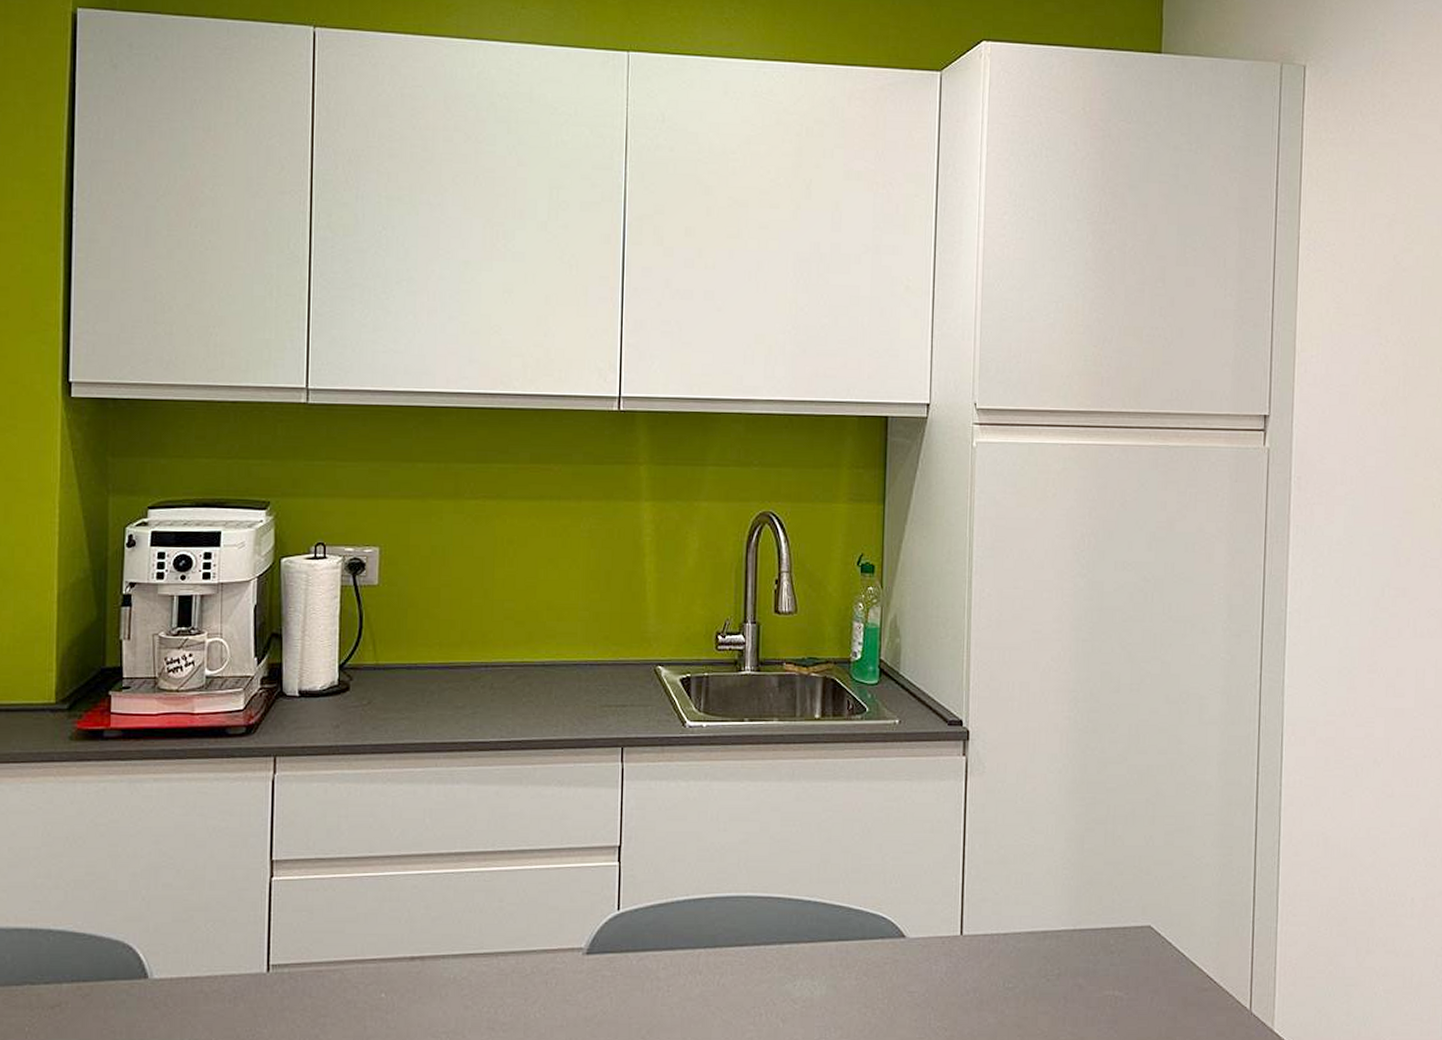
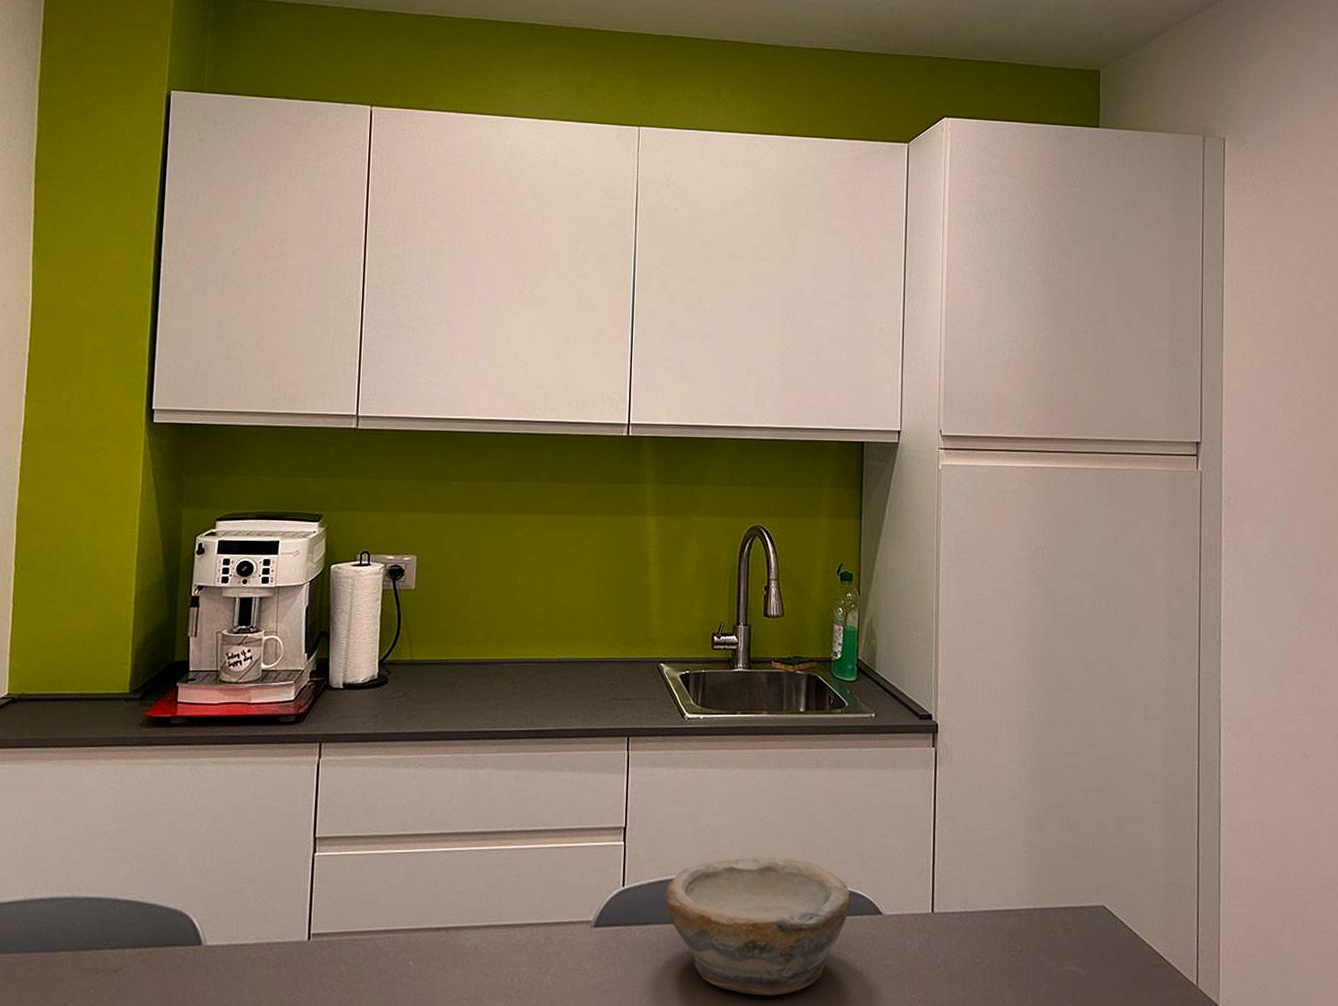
bowl: none [666,877,872,1026] -> present [666,857,852,996]

